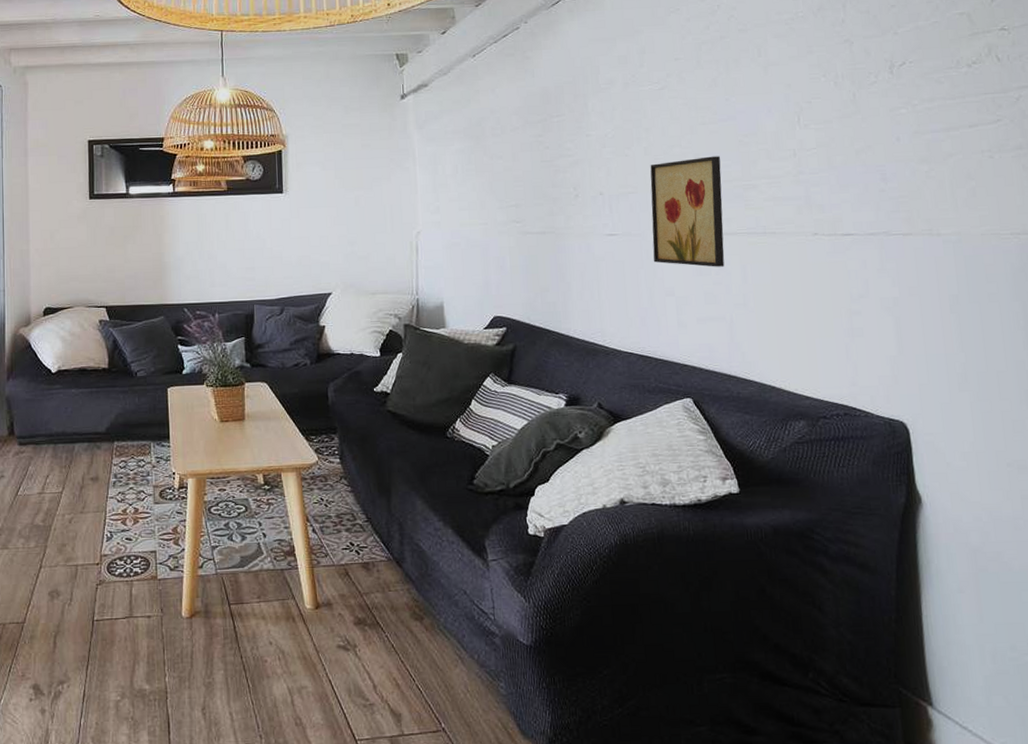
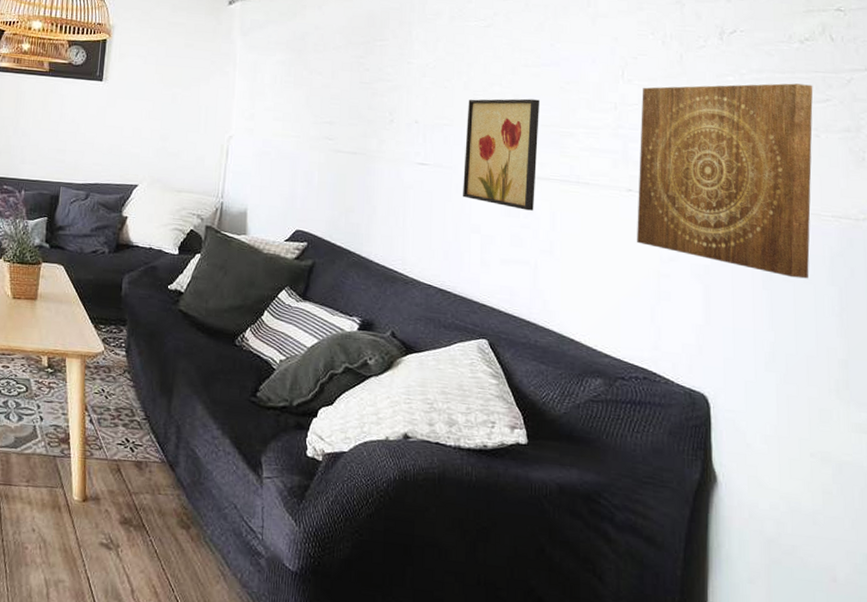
wall art: none [819,107,994,298] -> present [637,83,813,279]

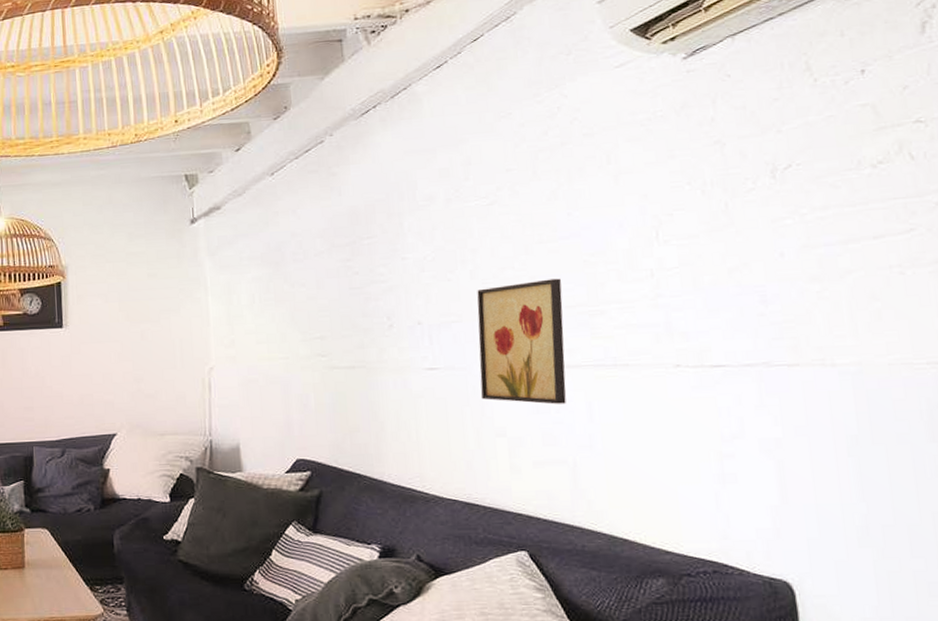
wall art: present [637,83,813,279] -> none [682,215,904,439]

